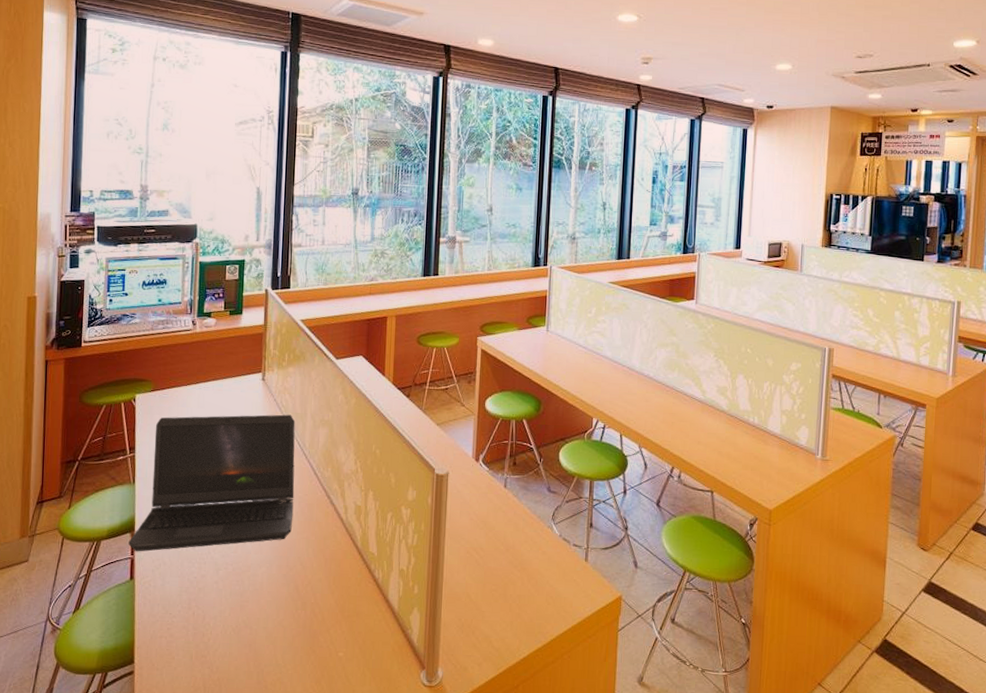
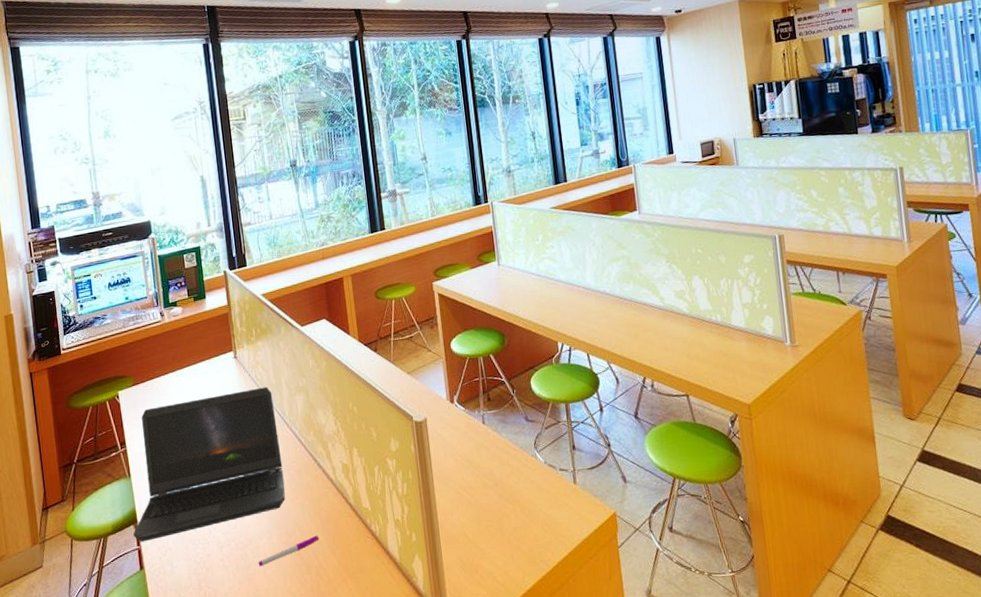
pen: none [253,572,320,595] -> present [258,535,319,566]

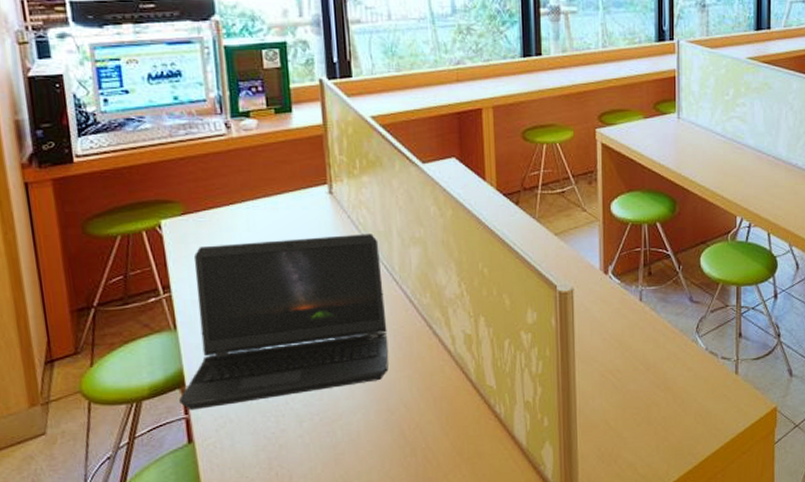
pen: present [258,535,319,566] -> none [348,413,429,446]

